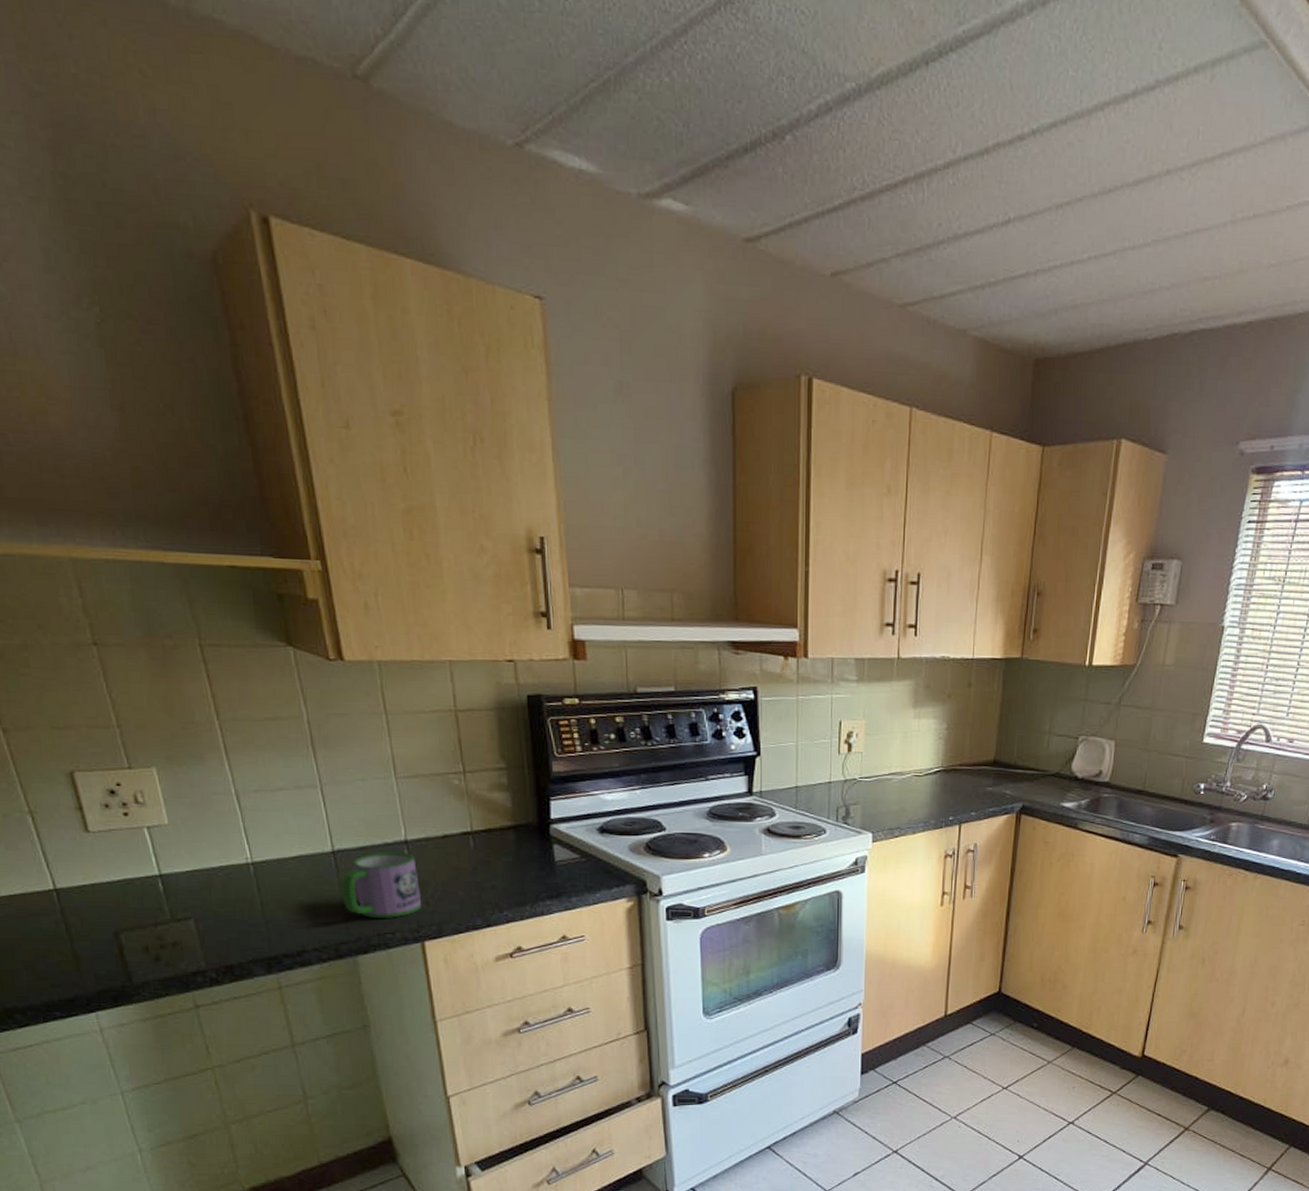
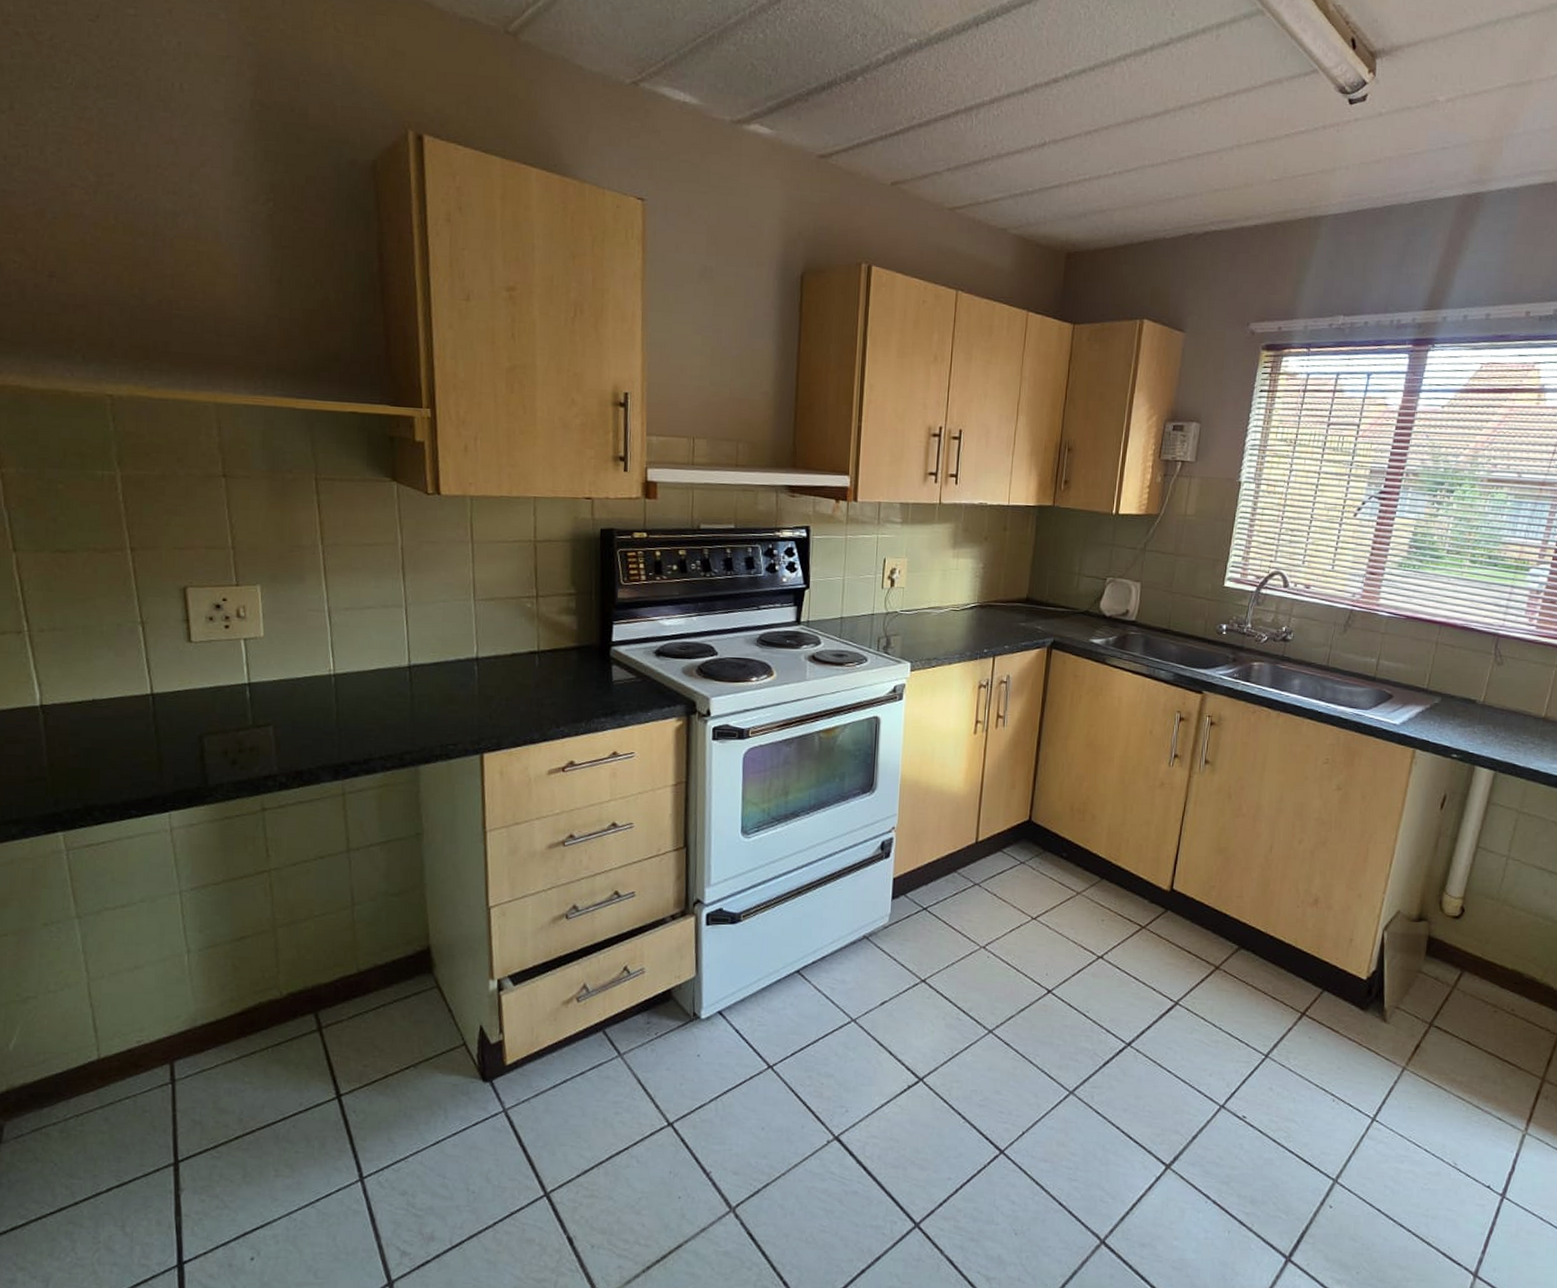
mug: present [341,852,422,919] -> none [412,667,485,731]

